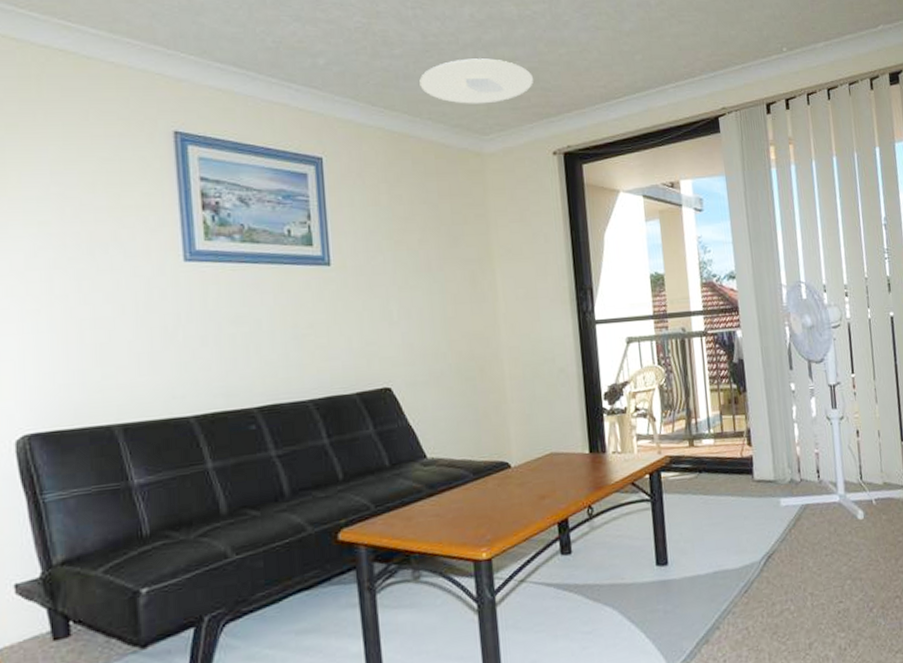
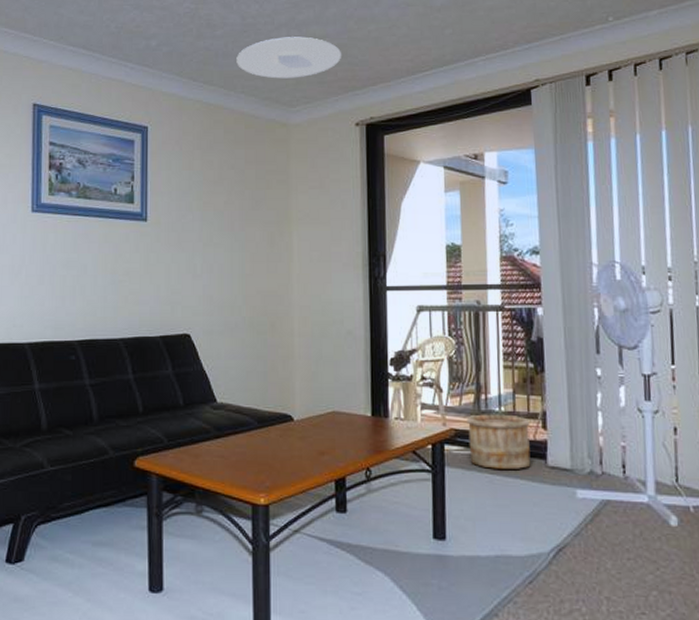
wooden bucket: none [680,435,740,490] -> present [466,414,531,469]

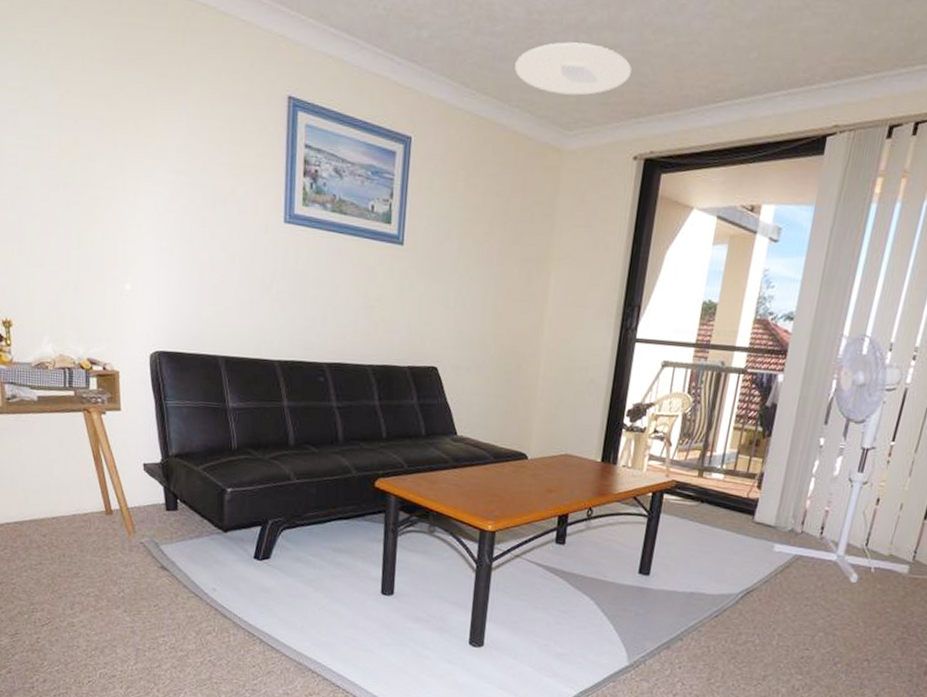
wooden bucket: present [466,414,531,469] -> none [685,469,747,522]

